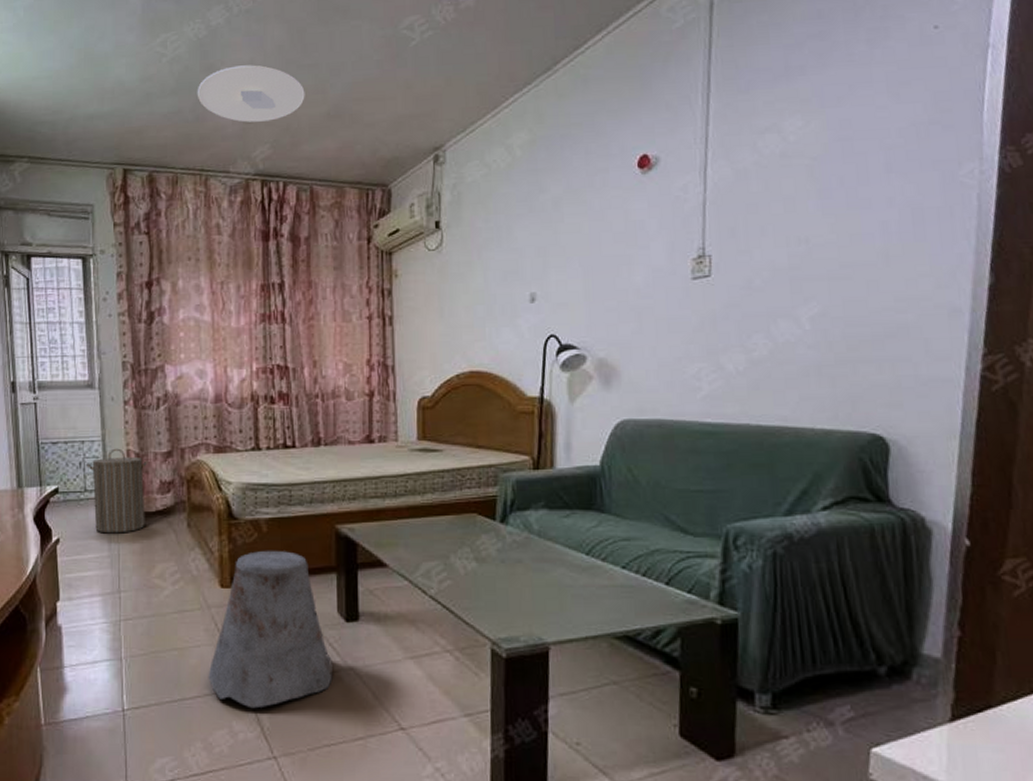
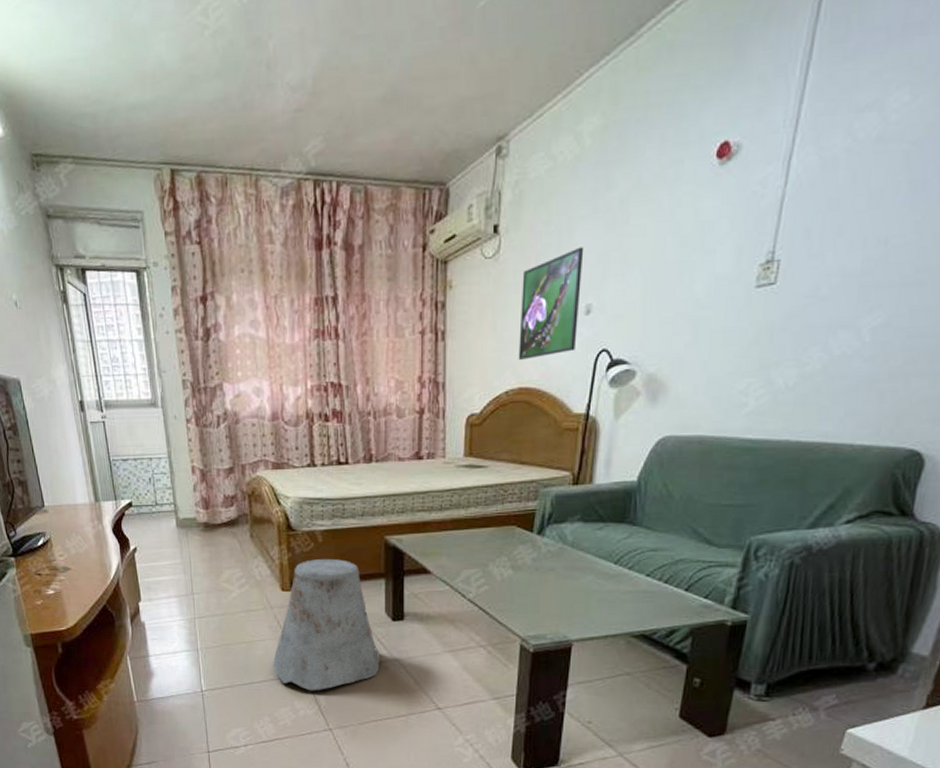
laundry hamper: present [86,448,148,534] -> none [156,465,212,543]
ceiling light: present [197,65,305,123] -> none [243,37,360,111]
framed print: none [466,242,524,344] -> present [518,247,584,360]

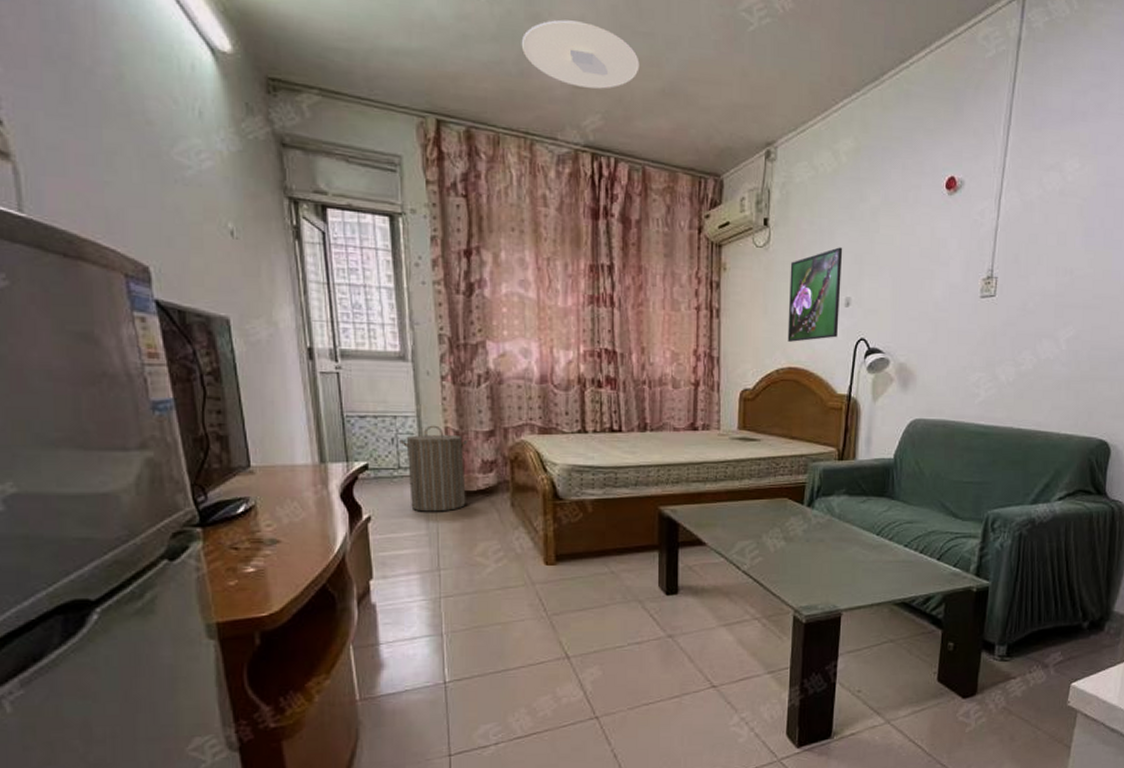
laundry hamper: none [156,465,212,543] -> present [400,425,469,512]
ceiling light: none [243,37,360,111] -> present [521,19,640,89]
stool: present [272,558,380,691] -> none [532,529,652,676]

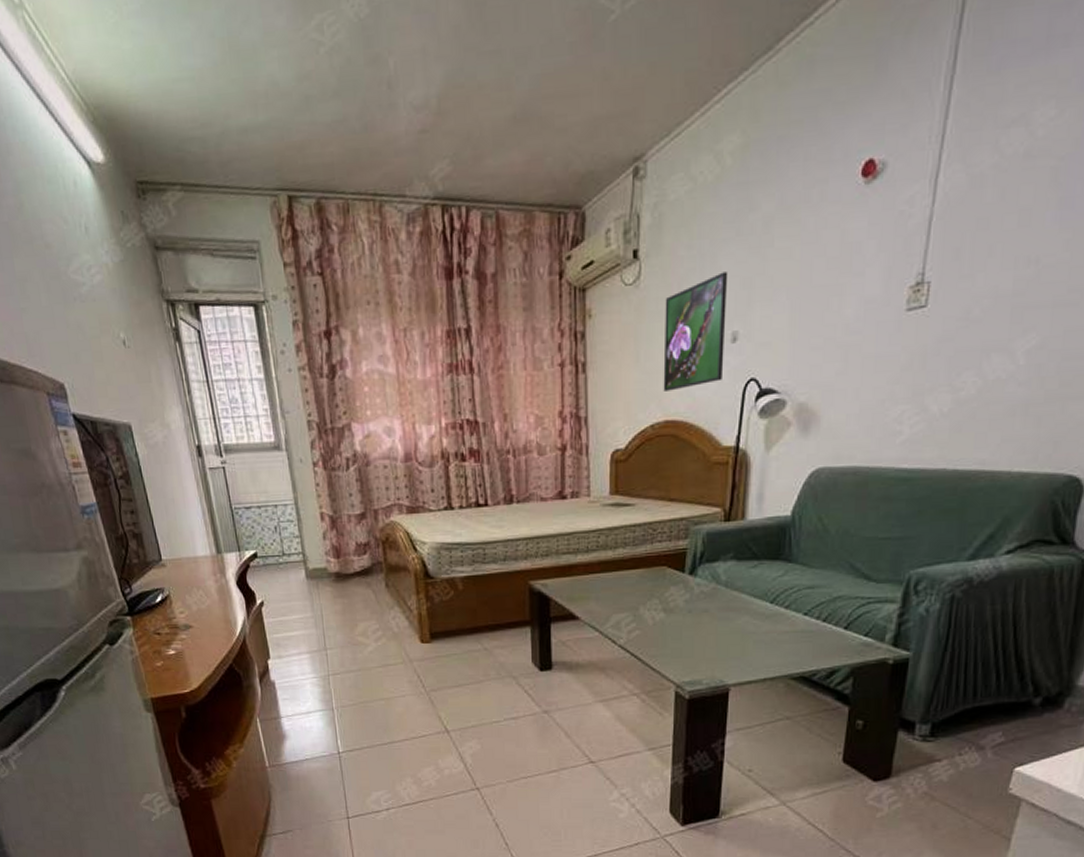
laundry hamper: present [400,425,469,512] -> none [282,511,345,596]
ceiling light: present [521,19,640,89] -> none [362,53,487,132]

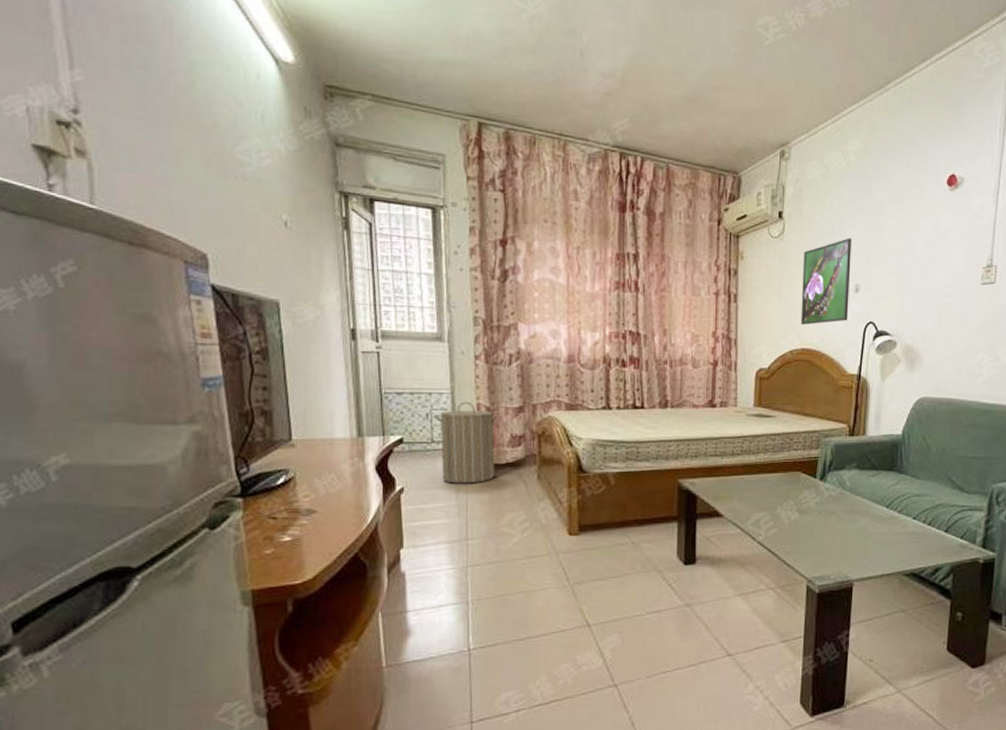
laundry hamper: none [282,511,345,596] -> present [434,401,499,484]

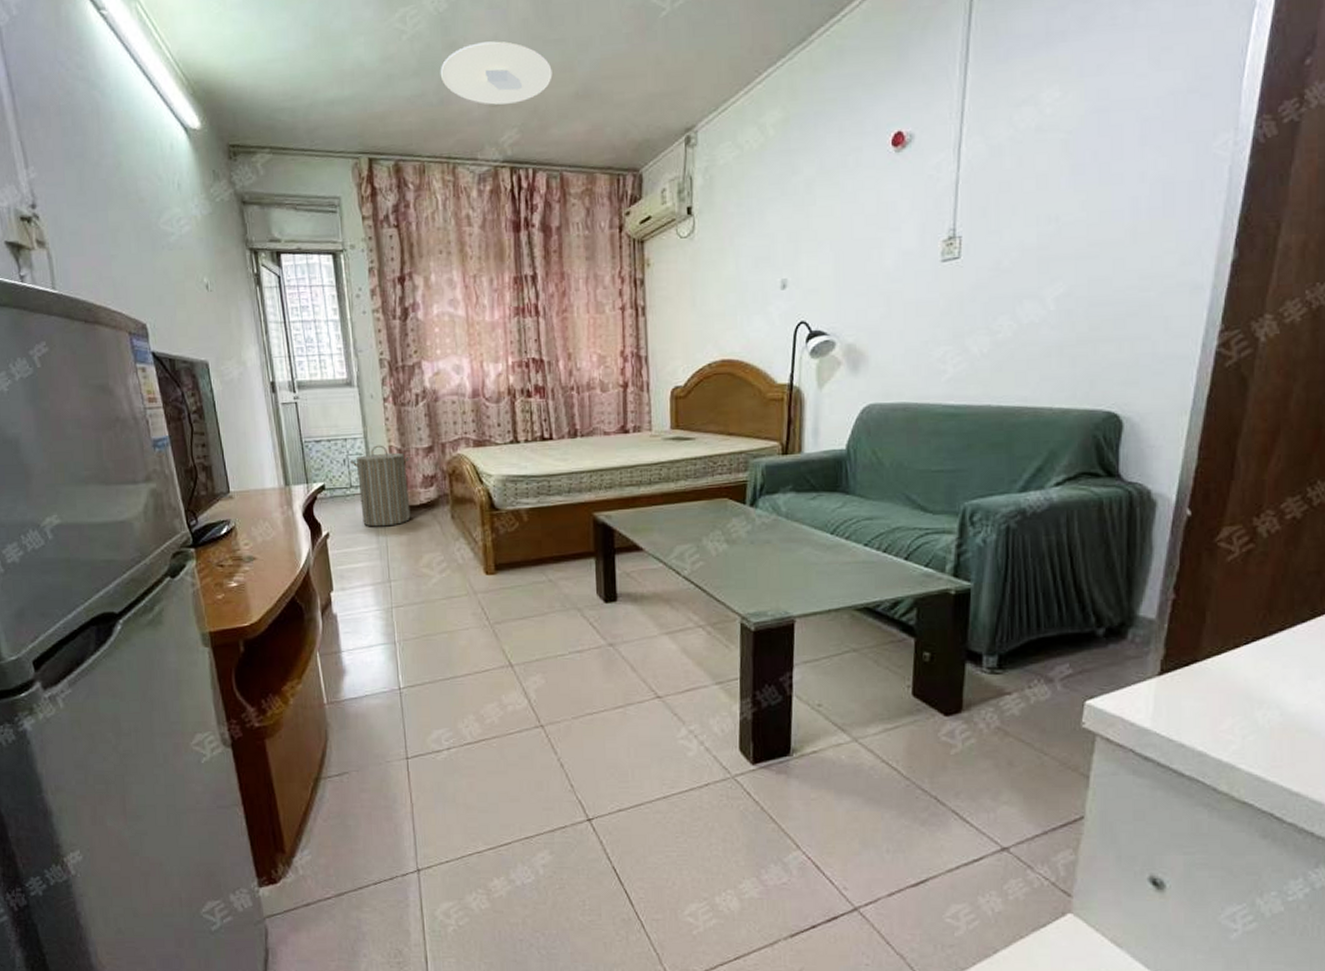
ceiling light: none [557,35,665,96] -> present [440,41,552,105]
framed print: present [801,238,852,325] -> none [718,226,776,333]

